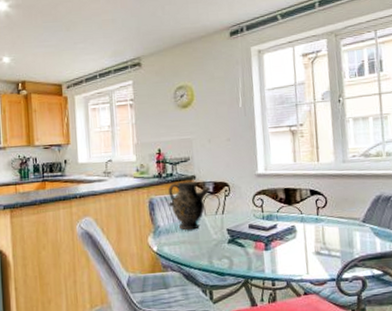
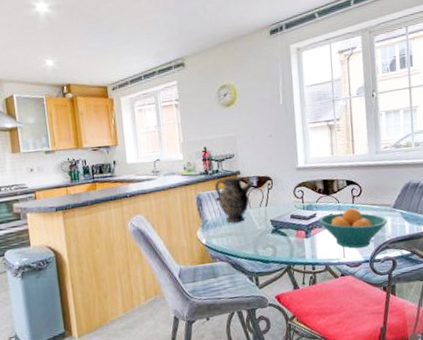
fruit bowl: none [279,220,357,265] -> present [318,208,388,248]

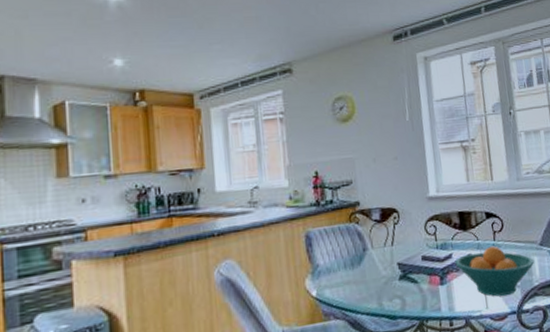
ewer: present [215,176,255,223] -> none [328,208,378,268]

